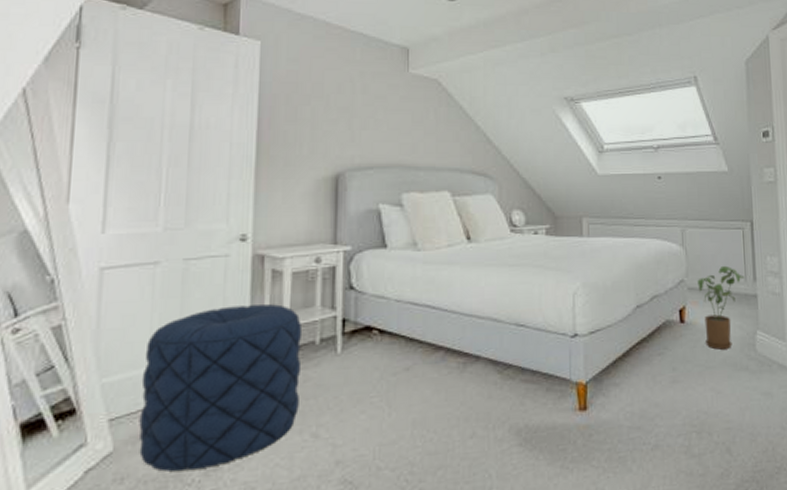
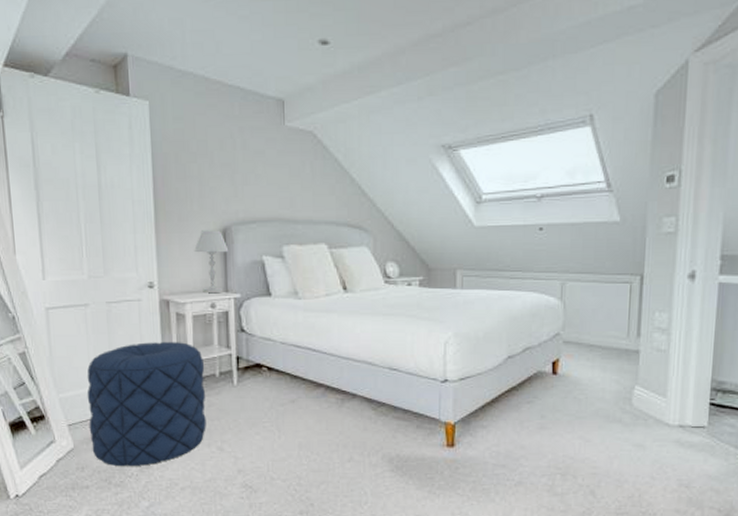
table lamp: none [300,176,341,247] -> present [194,230,229,294]
house plant: present [697,265,745,350] -> none [574,320,628,401]

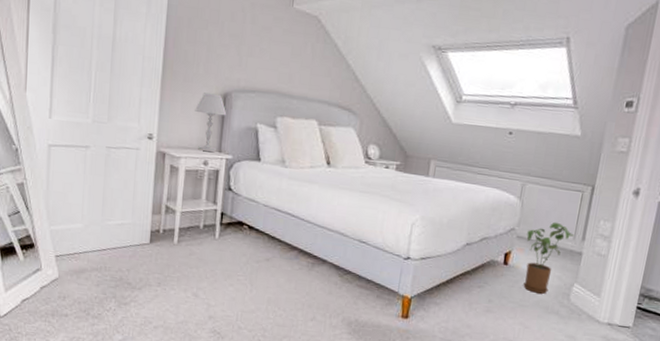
pouf: present [87,342,206,466] -> none [75,188,191,302]
house plant: none [574,320,628,401] -> present [523,222,574,294]

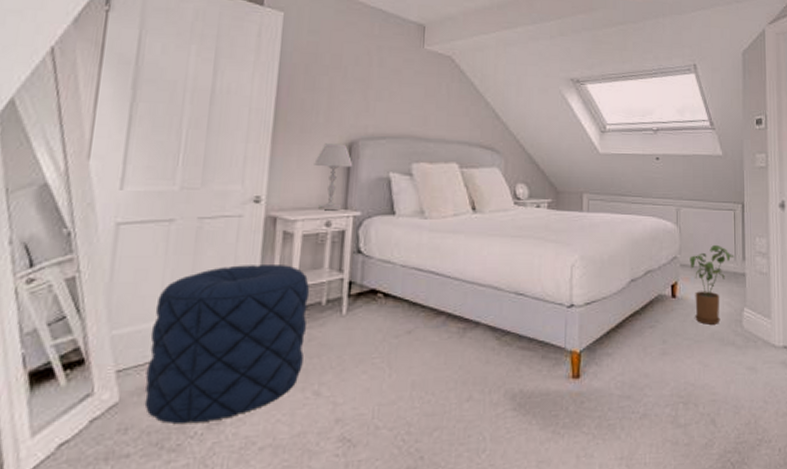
pouf: none [75,188,191,302] -> present [144,265,310,423]

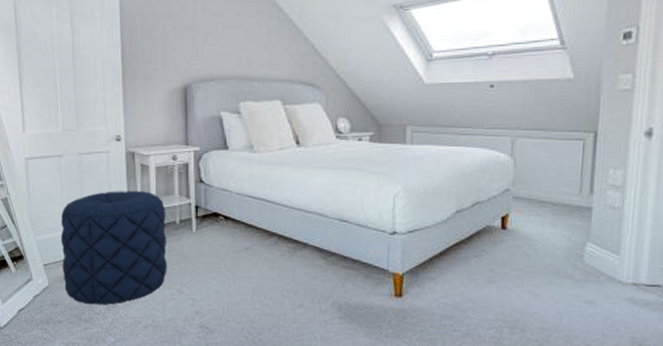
table lamp: present [314,143,353,211] -> none [158,87,190,147]
house plant: present [690,244,735,324] -> none [524,176,580,257]

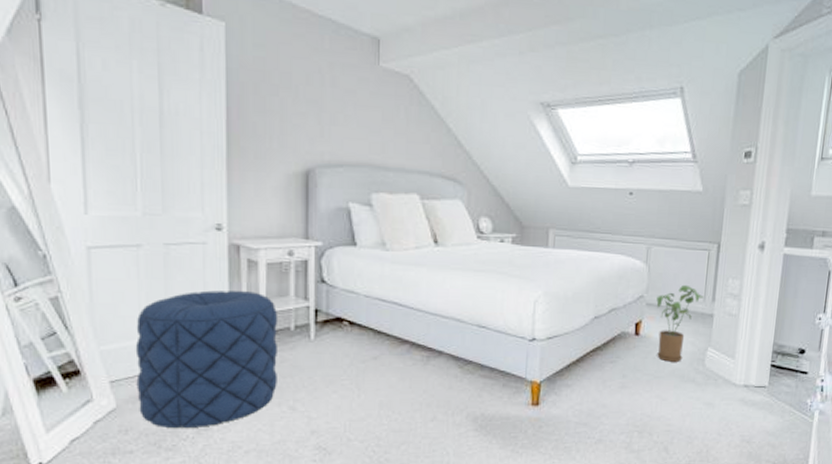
house plant: none [524,176,580,257] -> present [656,284,704,362]

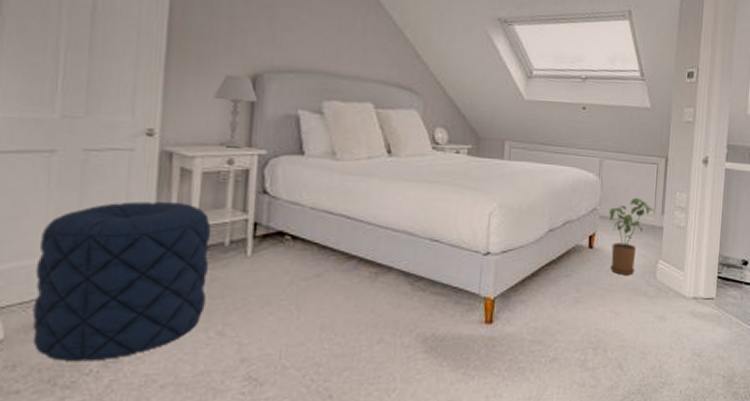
table lamp: none [271,170,311,241] -> present [213,74,258,148]

